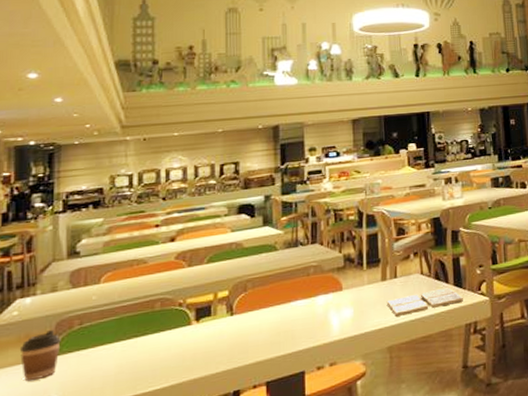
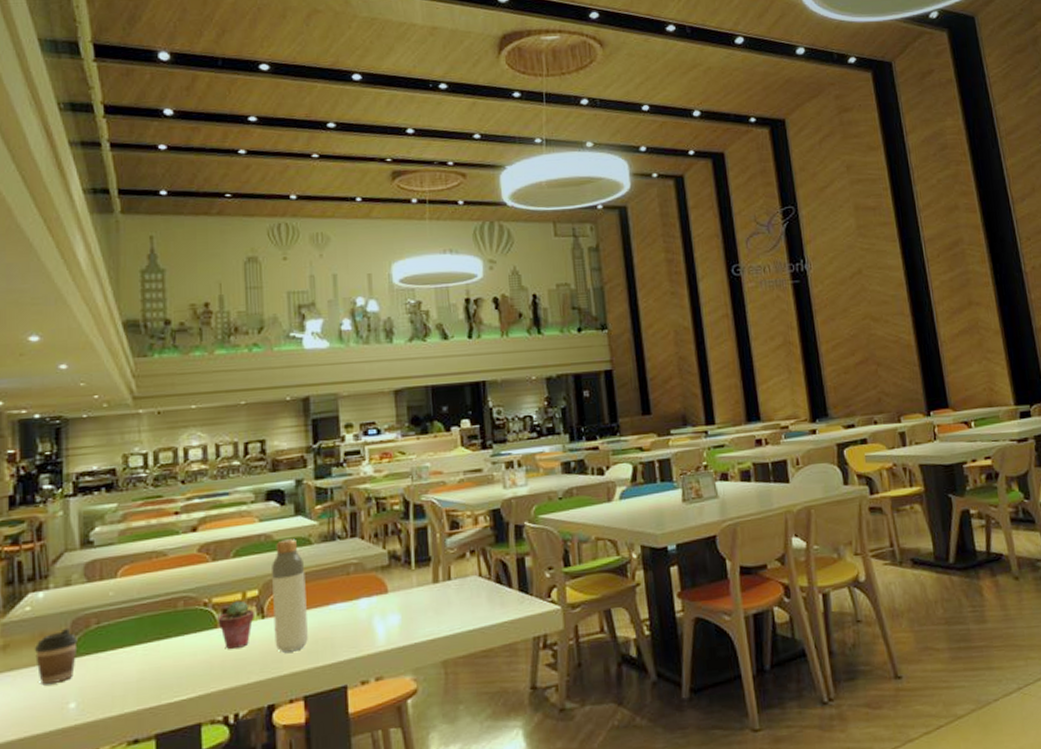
potted succulent: none [191,300,224,344] -> present [218,600,254,650]
bottle: none [240,246,271,345] -> present [270,539,308,653]
drink coaster: present [386,287,463,316] -> none [439,593,530,625]

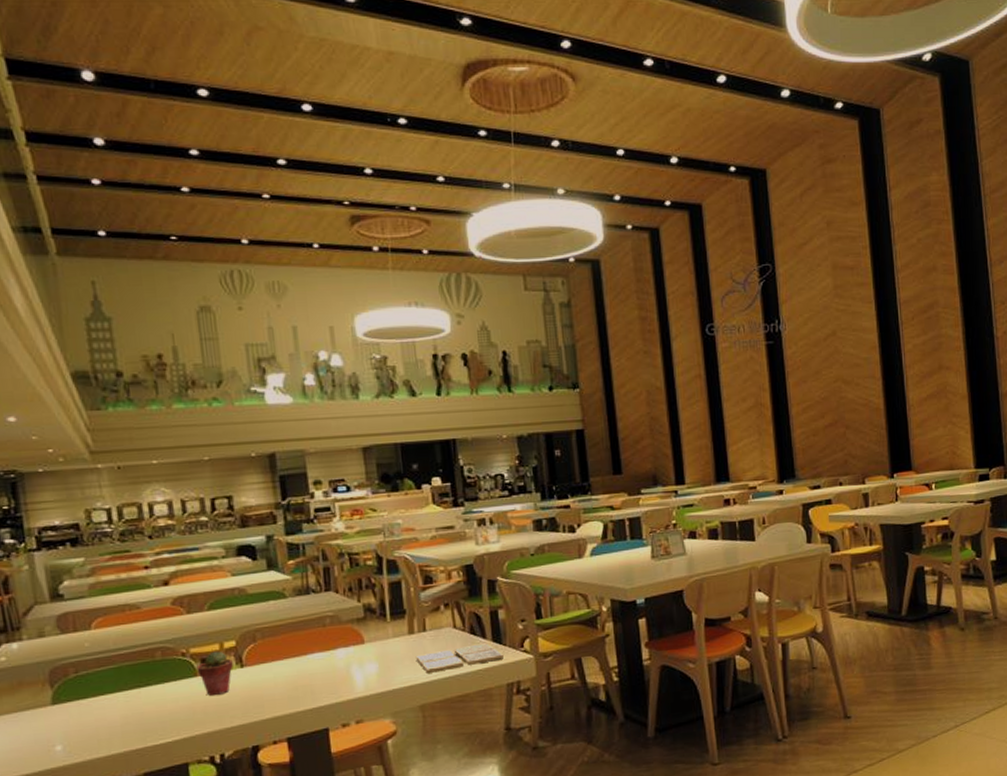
coffee cup: present [34,629,78,685] -> none [14,678,58,730]
bottle: present [270,539,308,653] -> none [246,592,288,699]
drink coaster: none [439,593,530,625] -> present [415,643,504,673]

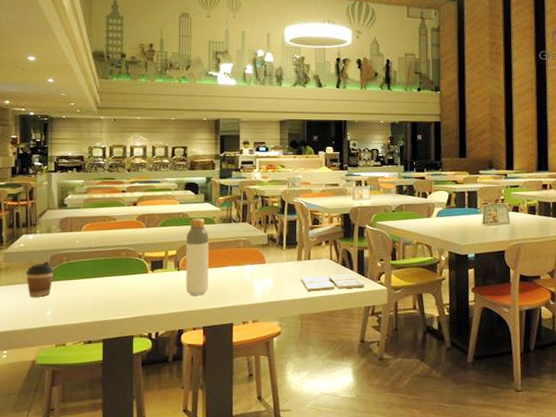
coffee cup: none [14,678,58,730] -> present [25,262,54,298]
potted succulent: present [197,651,233,697] -> none [148,256,173,289]
bottle: none [246,592,288,699] -> present [185,218,209,296]

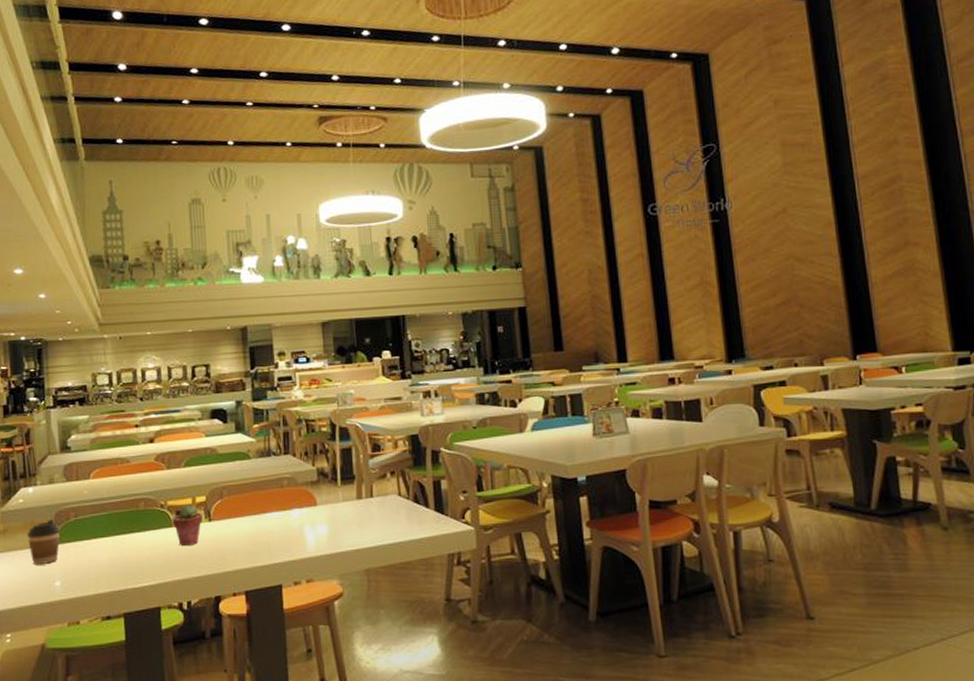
potted succulent: none [148,256,173,289] -> present [172,504,203,547]
bottle: present [185,218,209,296] -> none [216,453,248,552]
drink coaster: present [300,274,364,291] -> none [362,512,445,538]

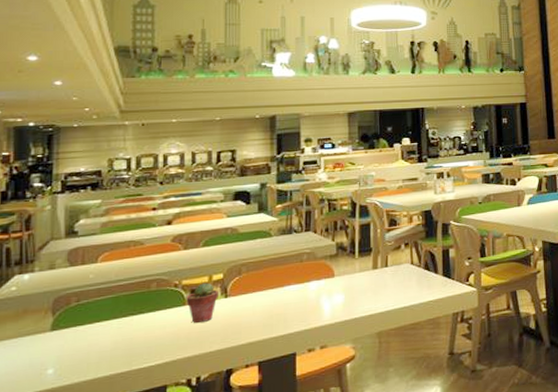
coffee cup: present [26,520,60,565] -> none [17,306,58,354]

